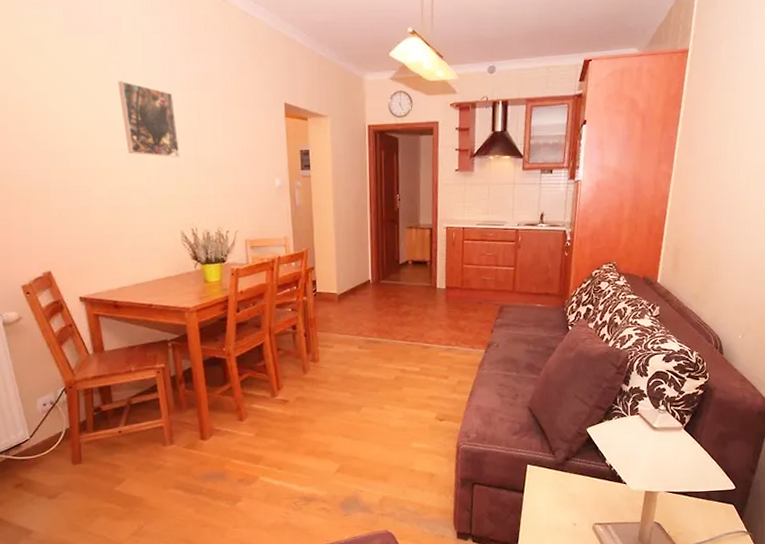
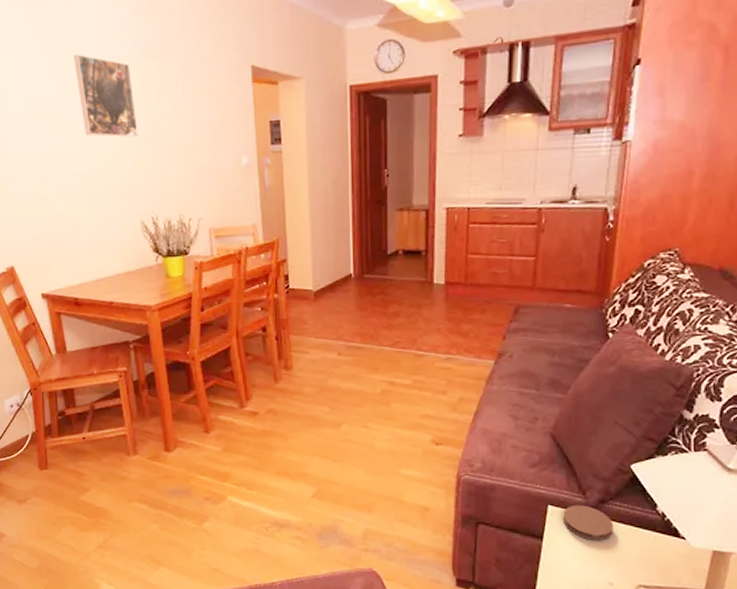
coaster: none [538,462,576,491] -> present [562,504,614,541]

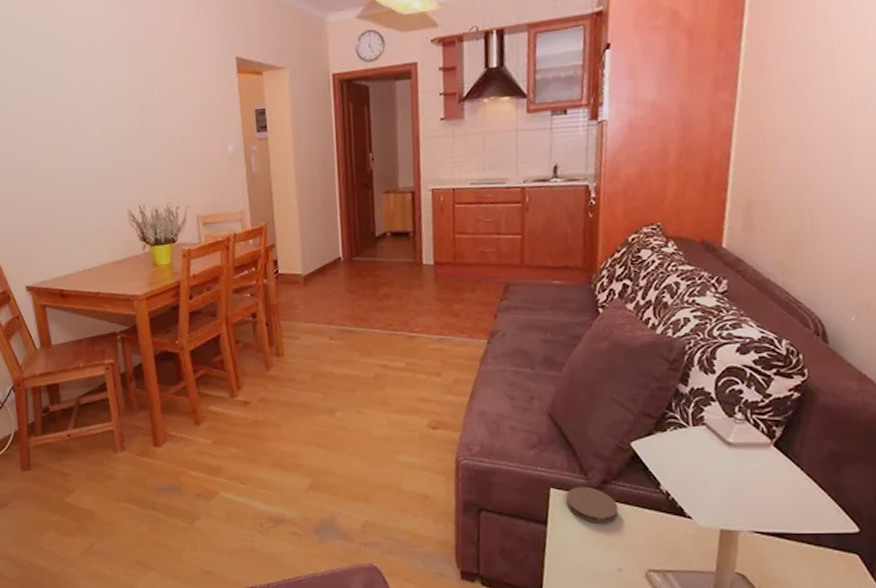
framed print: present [73,54,138,137] -> none [61,49,125,129]

